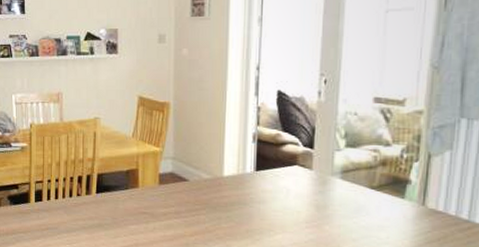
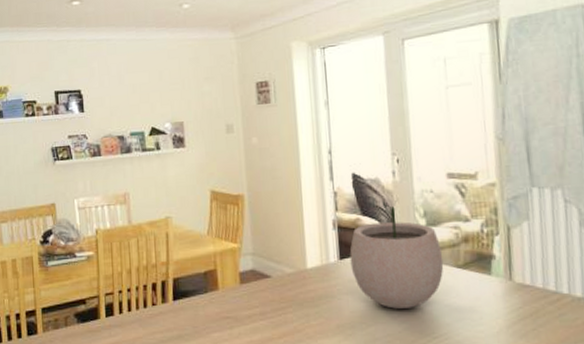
plant pot: none [265,119,358,222] -> present [349,199,444,309]

